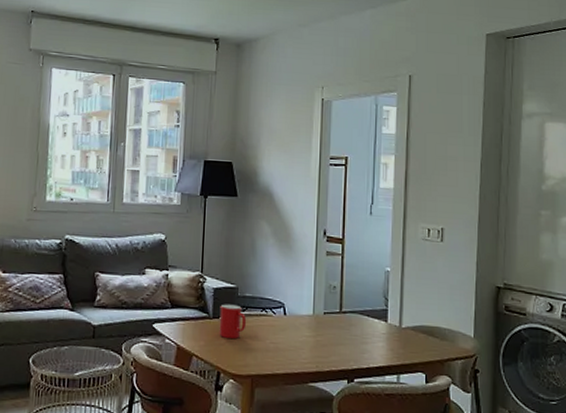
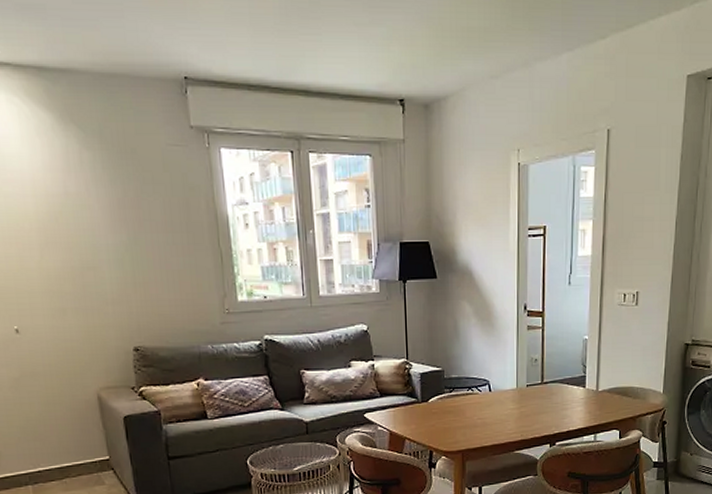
cup: present [219,304,247,339] -> none [428,387,454,419]

